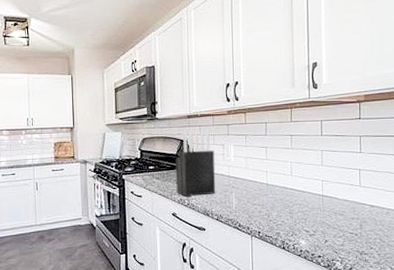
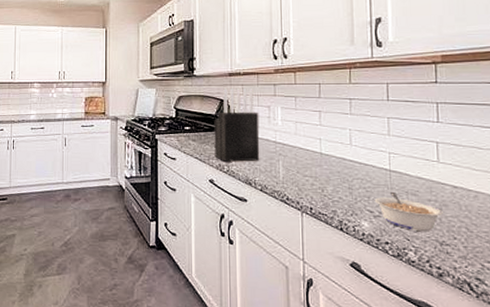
legume: none [310,214,363,244] -> present [374,192,443,231]

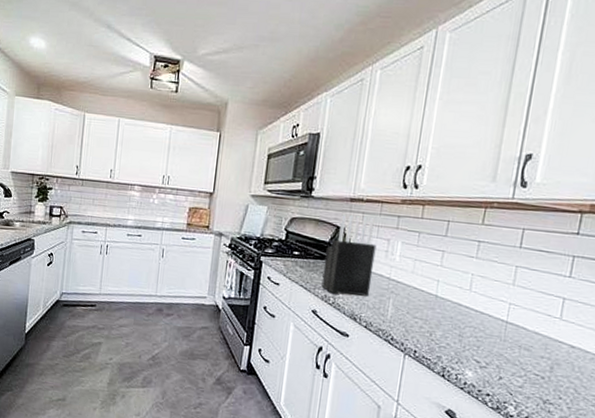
legume: present [374,192,443,231] -> none [483,344,554,388]

